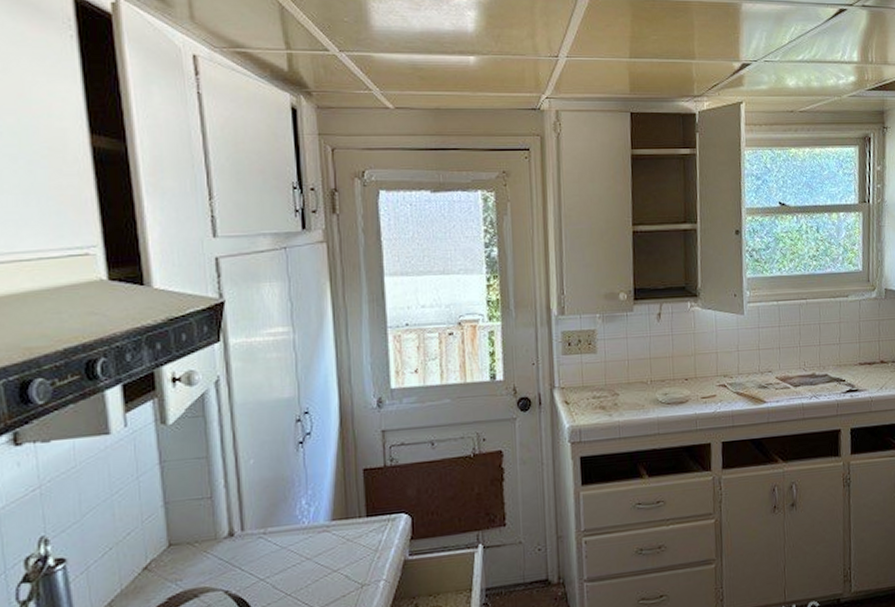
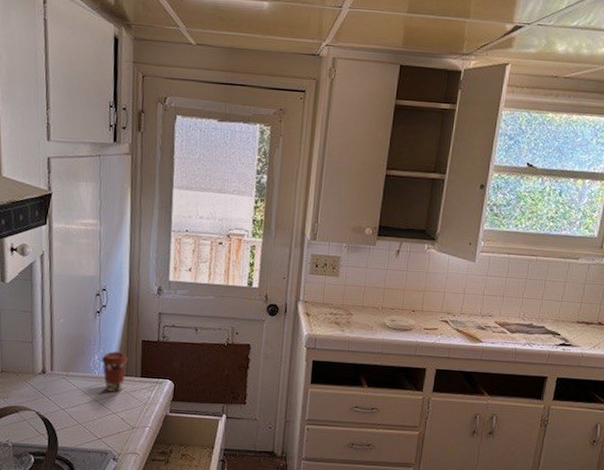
coffee cup: none [310,489,346,545] -> present [101,351,128,393]

